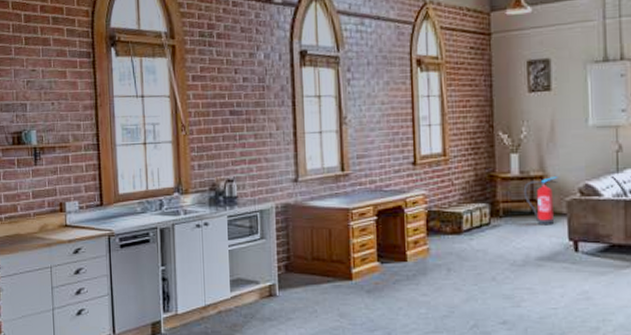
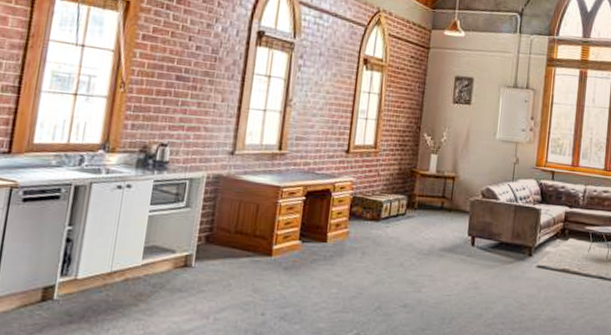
fire extinguisher: present [523,175,559,226] -> none [437,178,467,221]

